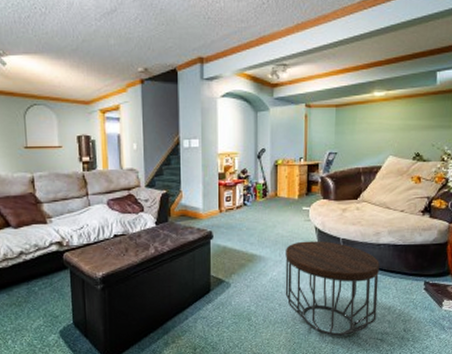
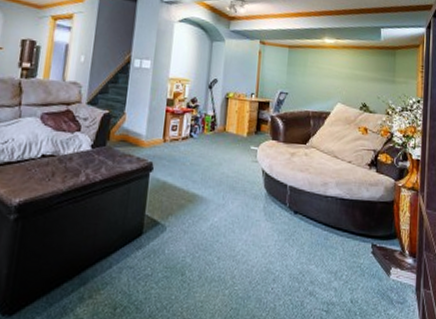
side table: present [285,241,379,336] -> none [225,184,327,303]

